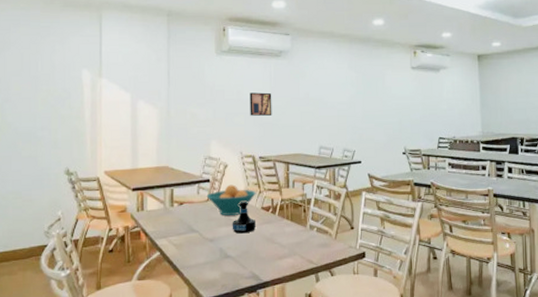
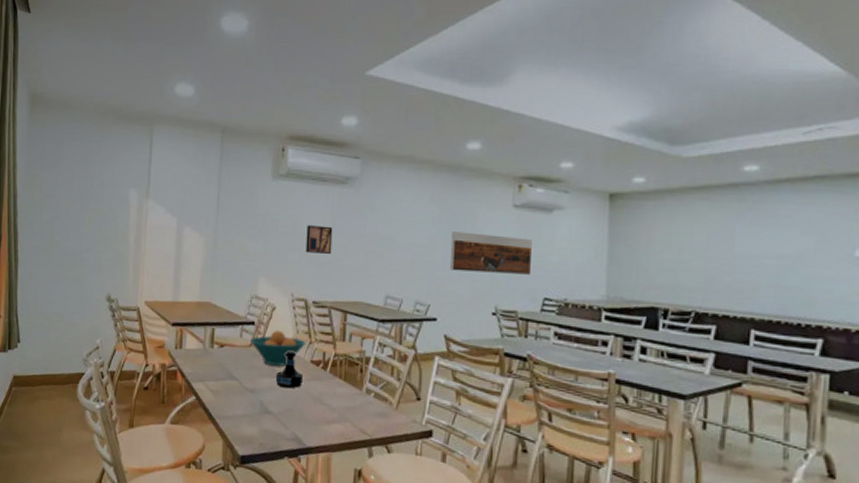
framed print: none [367,90,429,122] -> present [449,231,532,275]

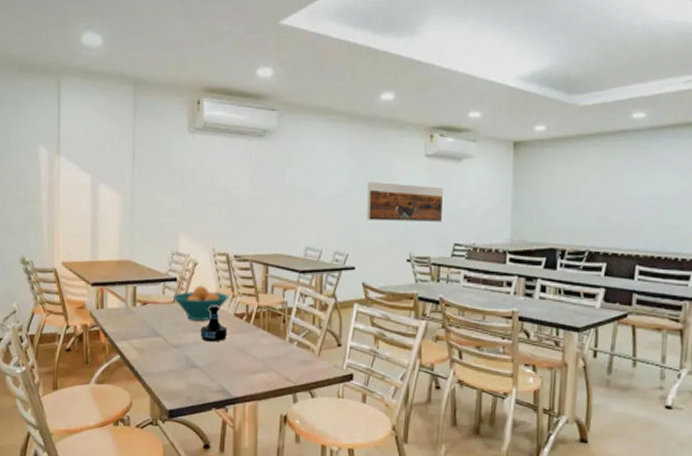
wall art: present [305,225,333,254] -> none [225,179,252,208]

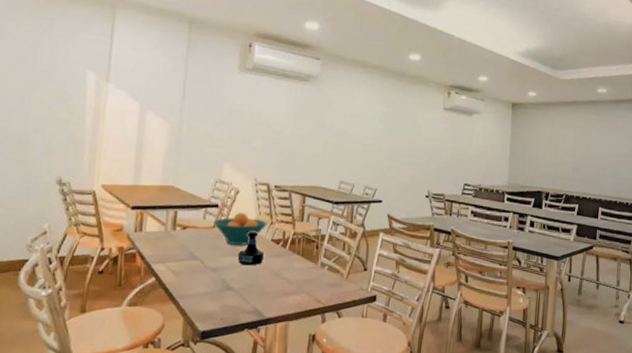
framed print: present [366,182,443,222] -> none [393,127,457,165]

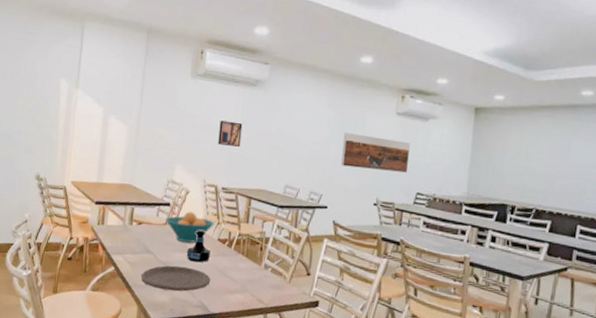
plate: none [186,271,265,299] -> present [141,265,211,292]
wall art: none [269,116,295,143] -> present [218,120,243,147]
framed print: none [393,127,457,165] -> present [340,133,410,173]

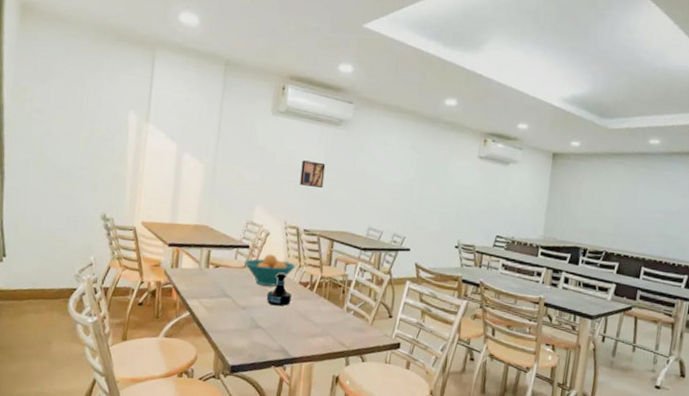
plate: present [141,265,211,292] -> none [218,309,292,337]
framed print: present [340,133,410,173] -> none [423,175,491,216]

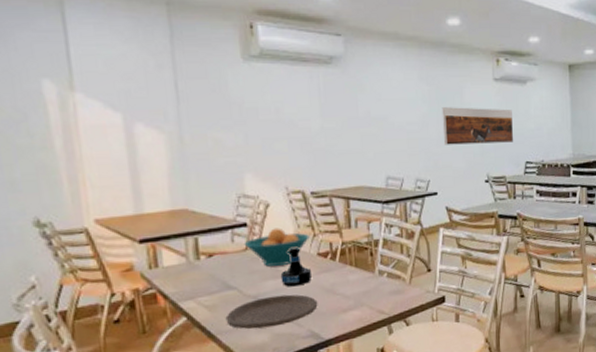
plate: none [218,309,292,337] -> present [225,294,318,329]
wall art: present [300,160,326,188] -> none [292,110,324,141]
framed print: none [423,175,491,216] -> present [442,107,514,145]

